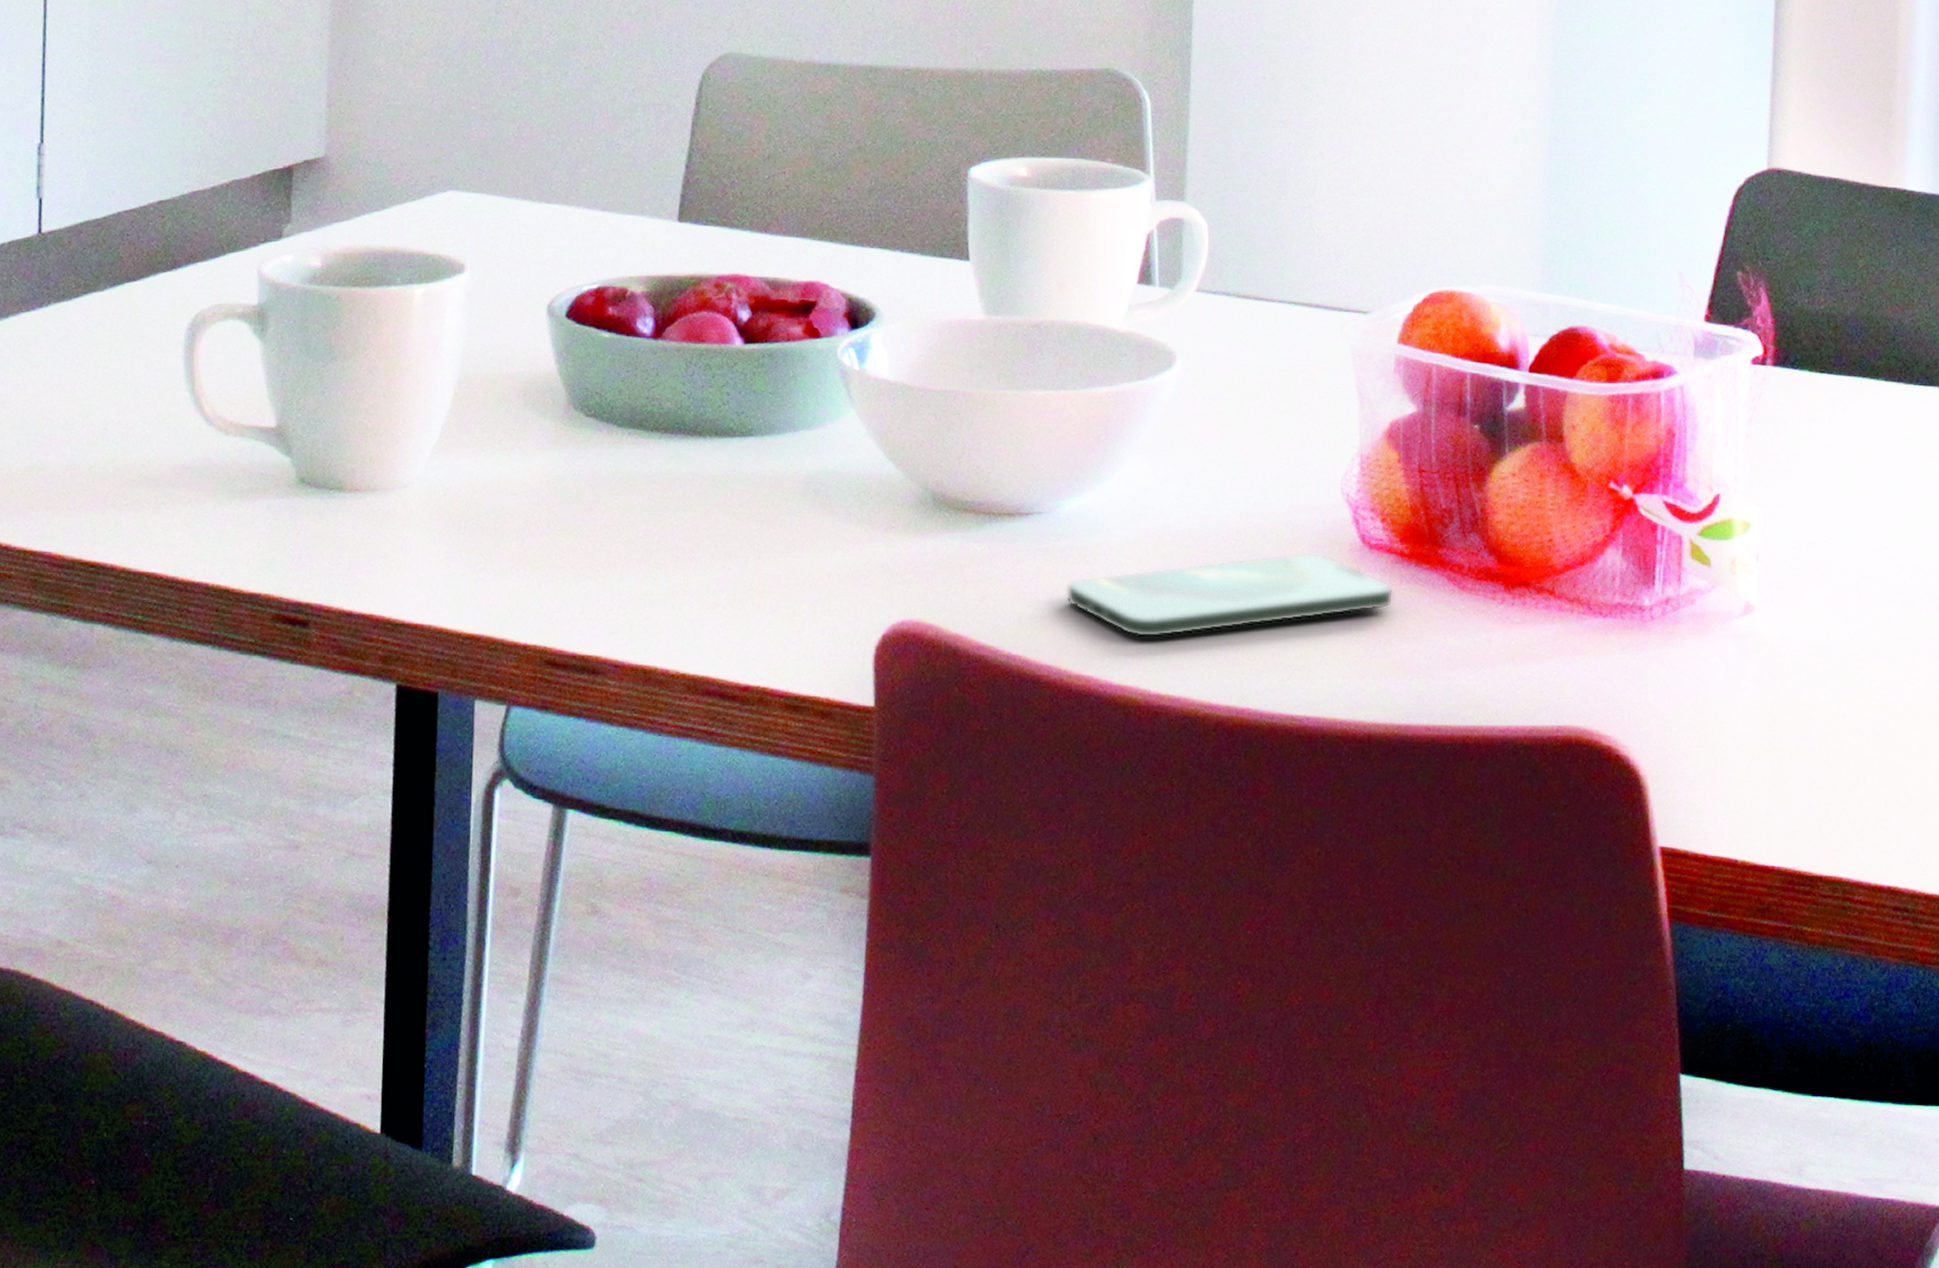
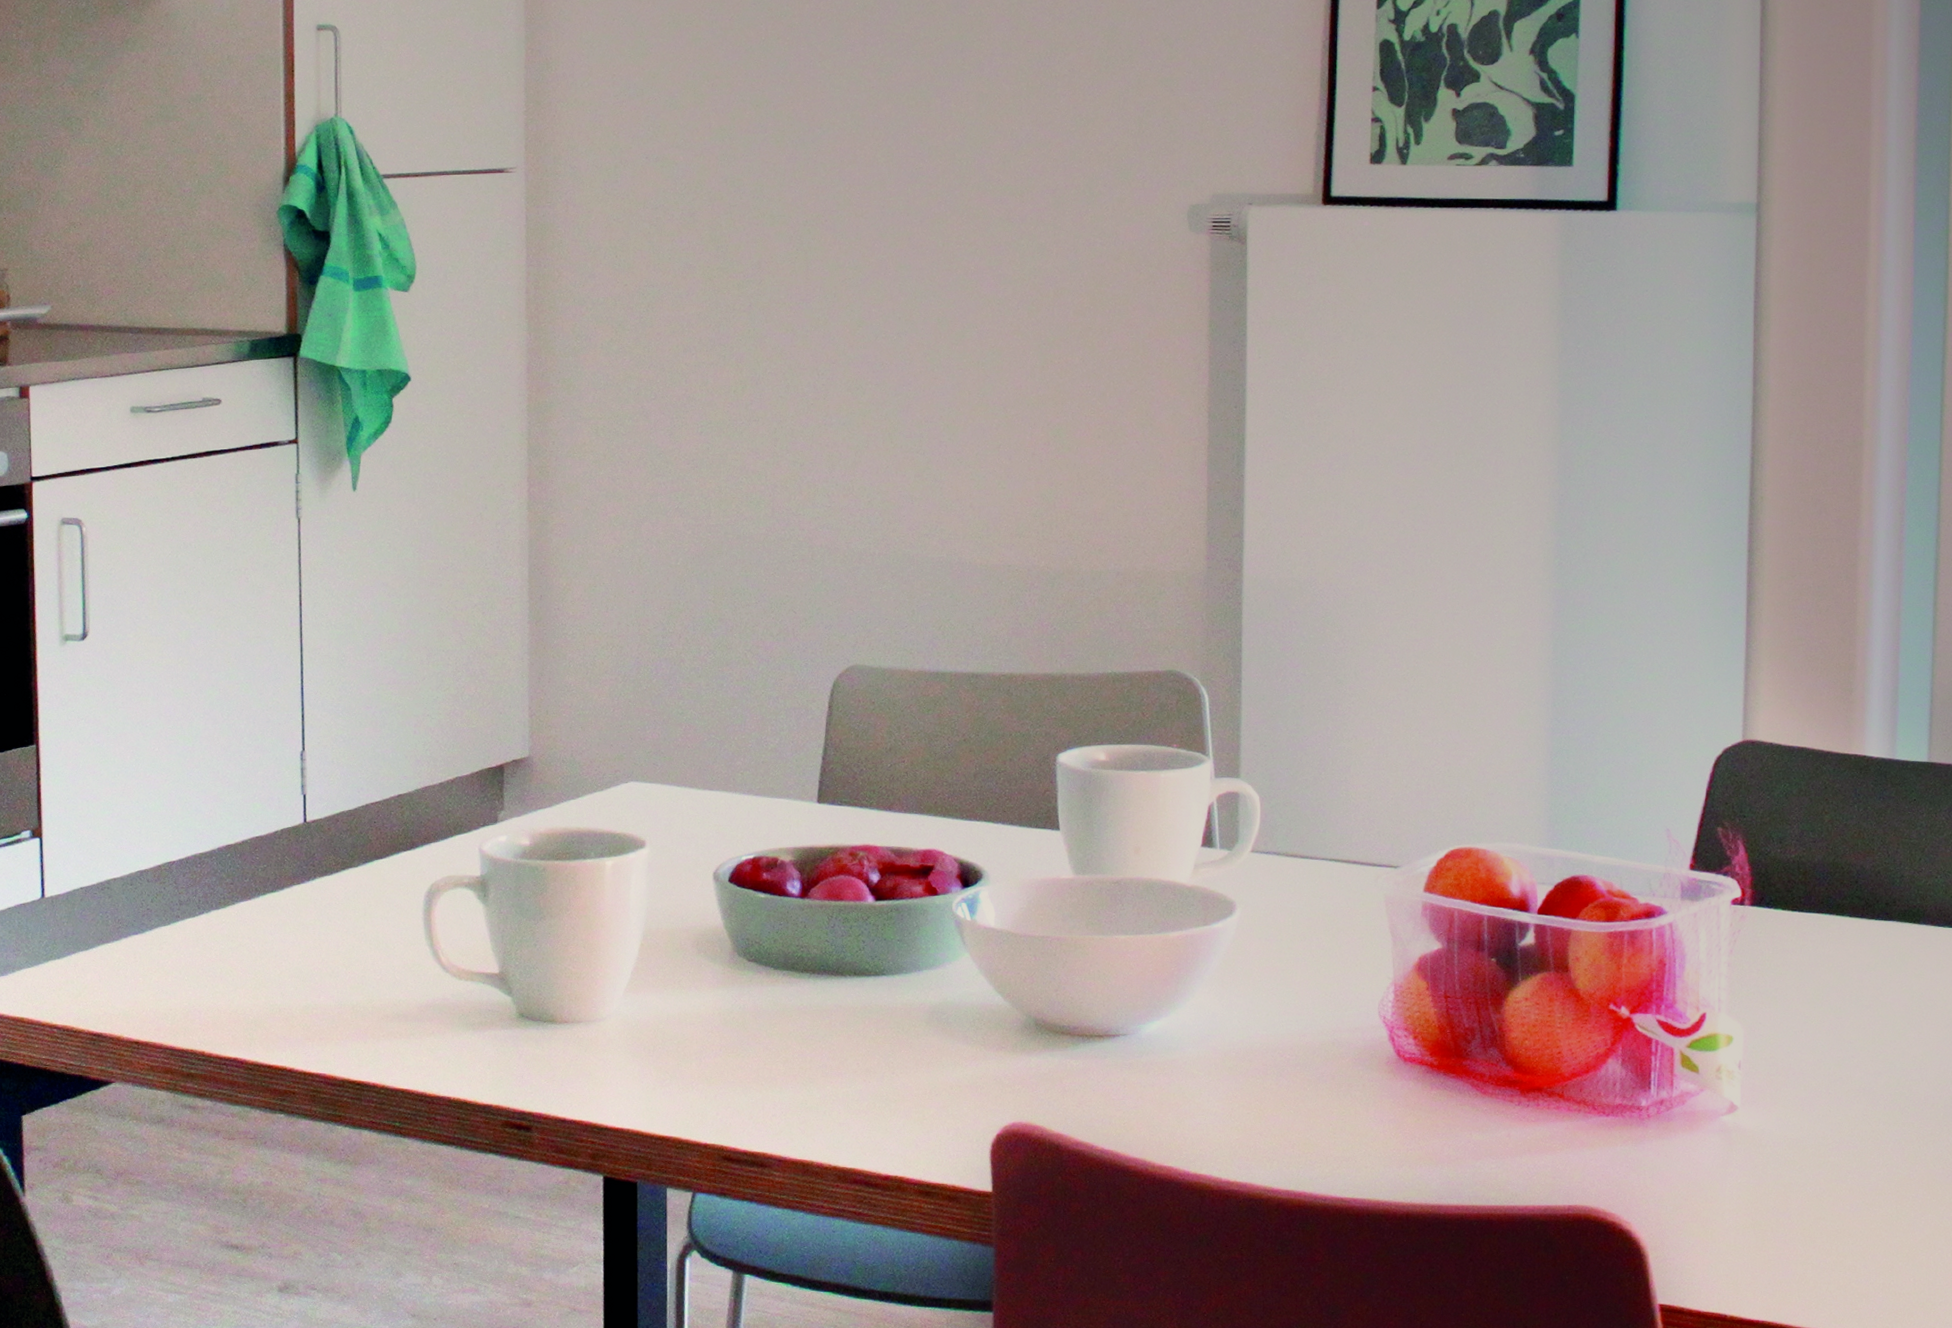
smartphone: present [1066,552,1394,638] -> none [1149,1064,1426,1135]

